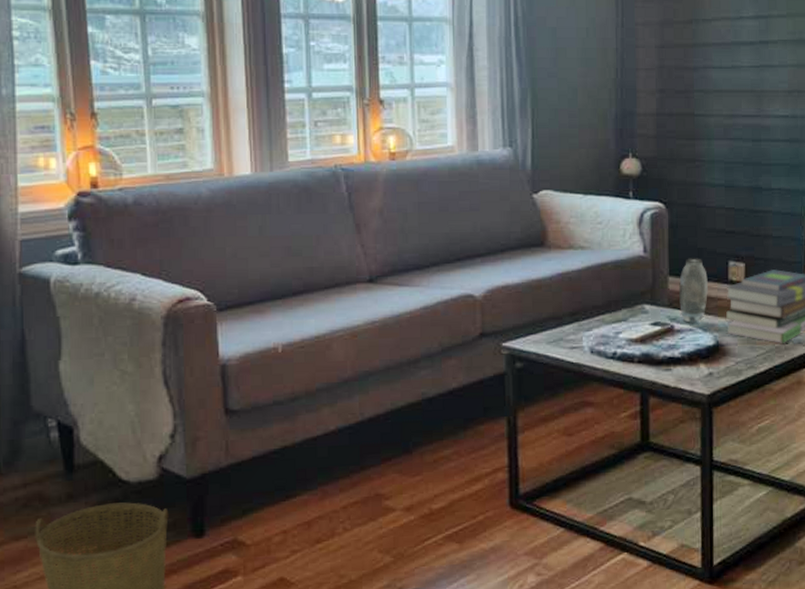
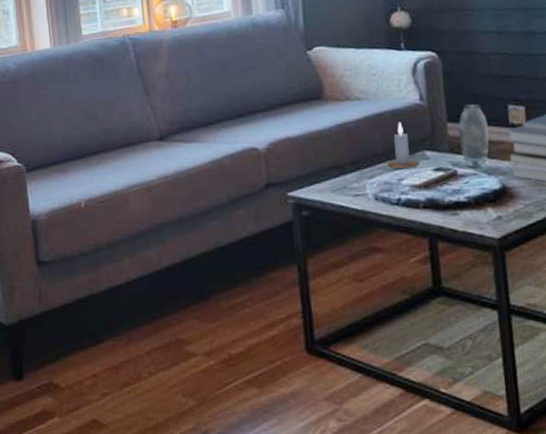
candle: none [606,273,638,323] -> present [387,122,419,170]

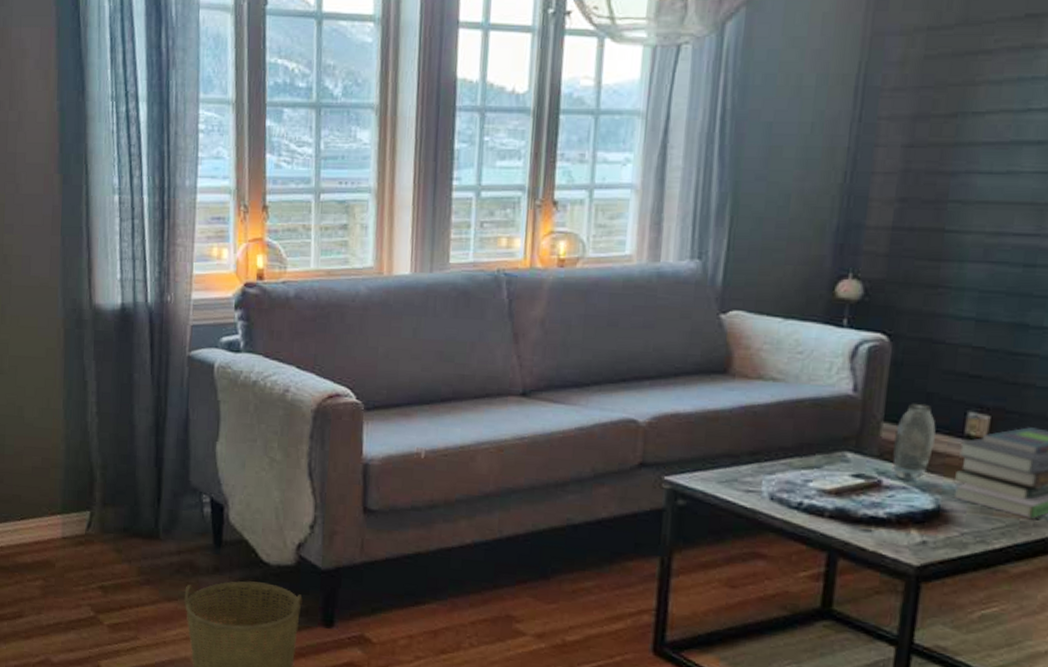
candle: present [387,122,419,170] -> none [794,413,835,471]

